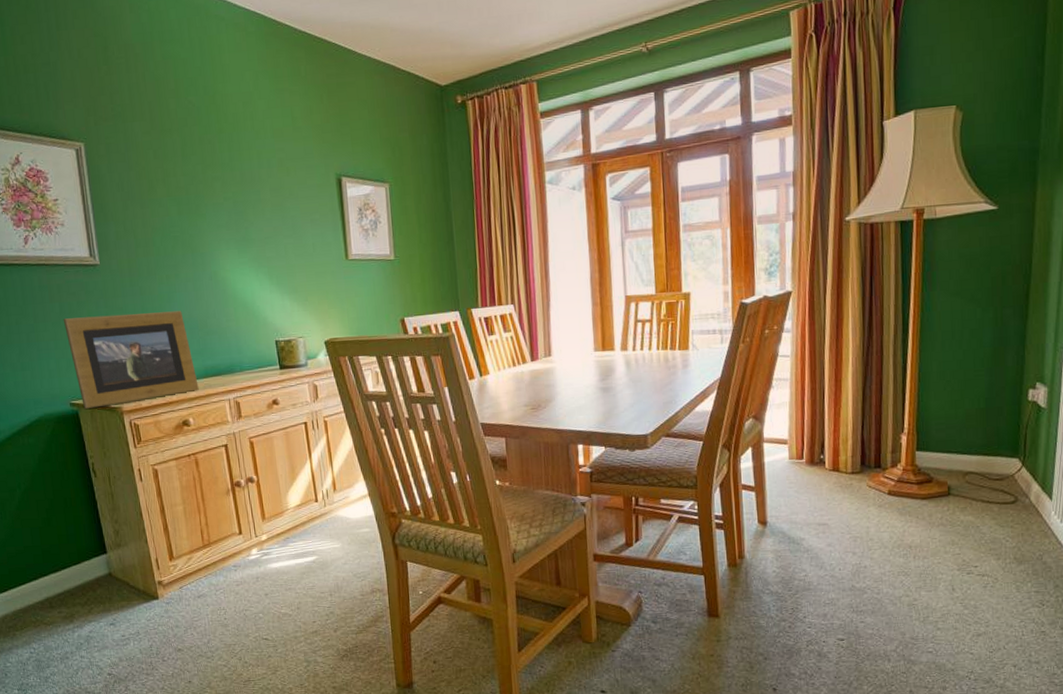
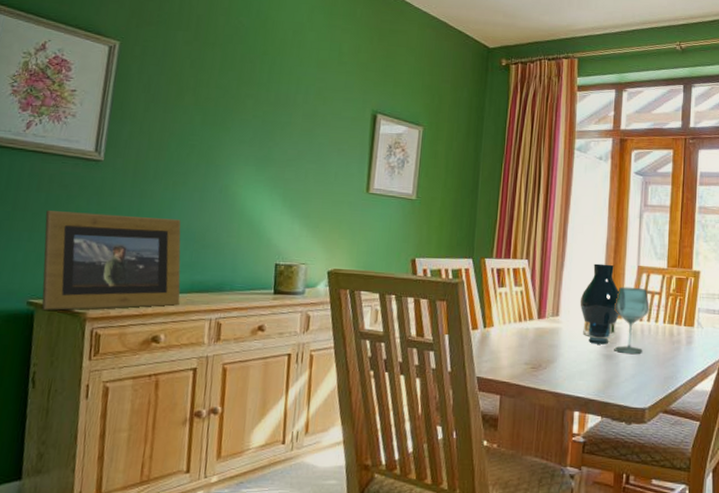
vase: none [570,298,611,379] -> present [580,263,619,345]
wine glass: none [605,317,642,384] -> present [614,286,650,354]

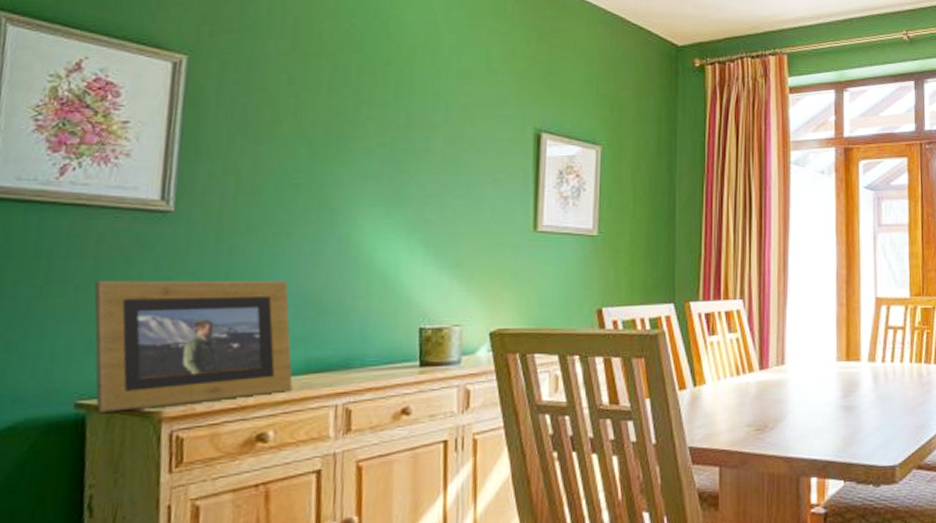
vase: present [580,263,619,345] -> none [809,298,857,395]
wine glass: present [614,286,650,354] -> none [851,323,892,402]

